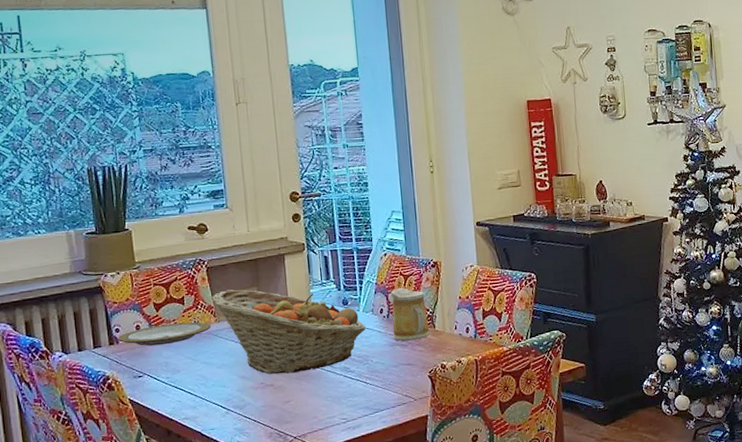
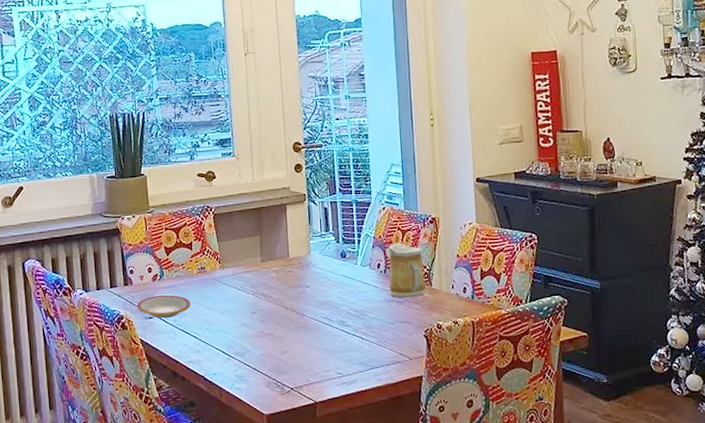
plate: present [118,322,211,346] -> none [132,267,216,289]
plate: none [124,351,184,377] -> present [136,294,190,319]
fruit basket: present [211,289,366,375] -> none [217,237,363,324]

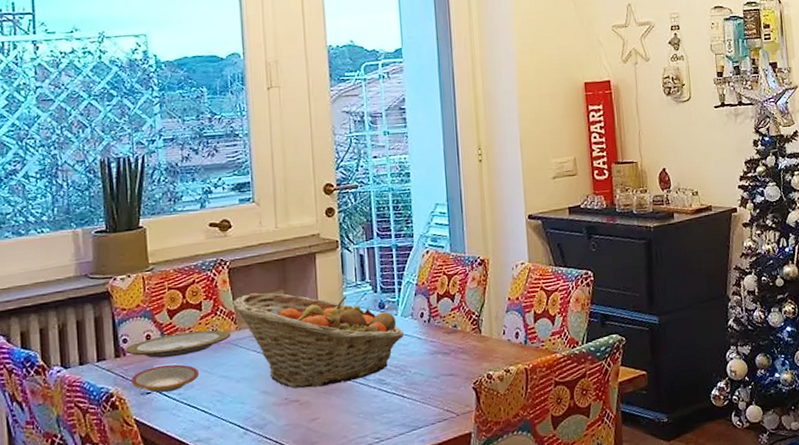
plate: none [132,267,216,289] -> present [125,330,230,358]
fruit basket: none [217,237,363,324] -> present [233,293,404,389]
mug: present [388,243,428,298] -> none [432,289,477,349]

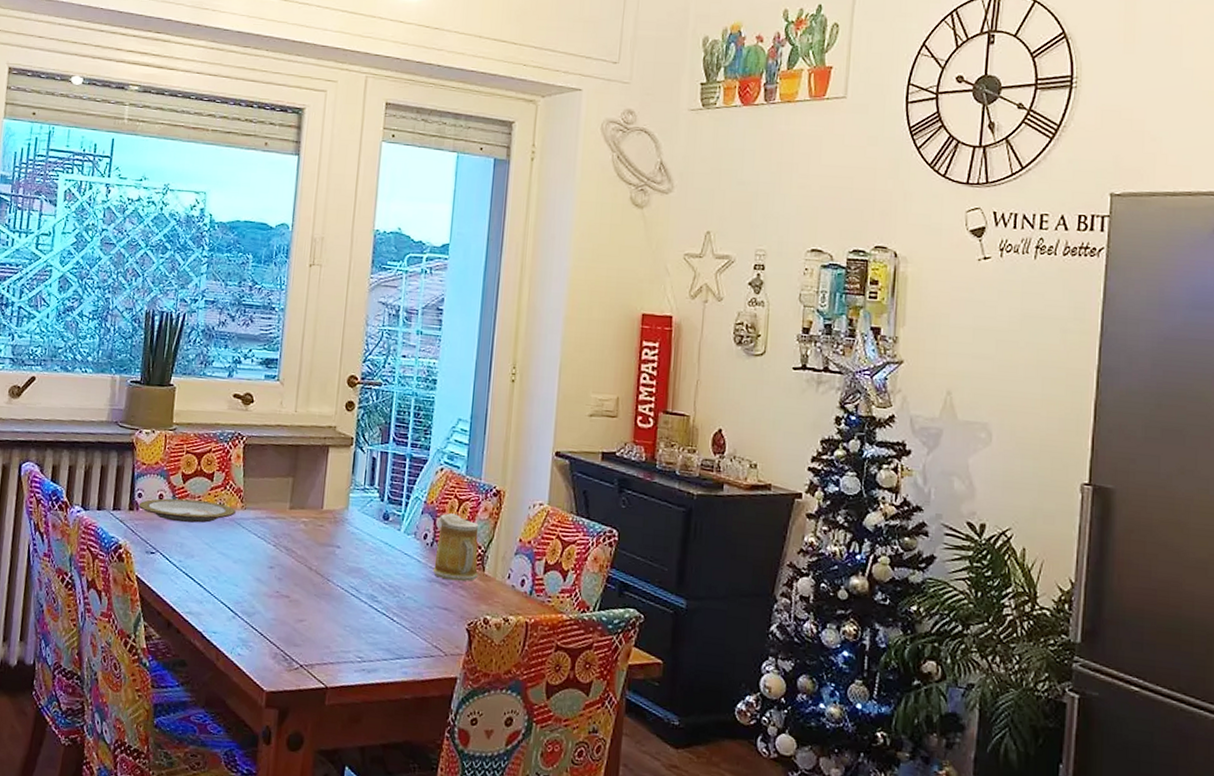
plate: present [130,364,199,393] -> none [138,527,201,557]
fruit basket: present [233,293,404,389] -> none [242,474,404,590]
mug: none [432,289,477,349] -> present [432,513,479,581]

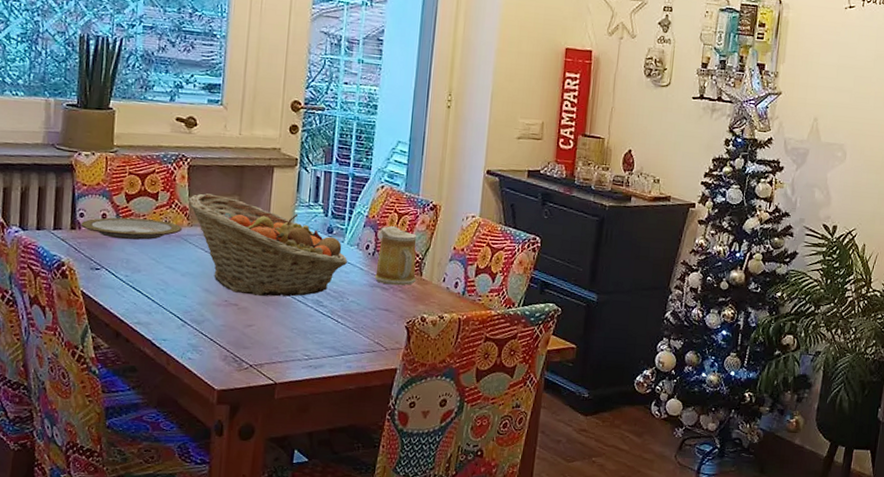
fruit basket: none [242,474,404,590] -> present [188,193,347,297]

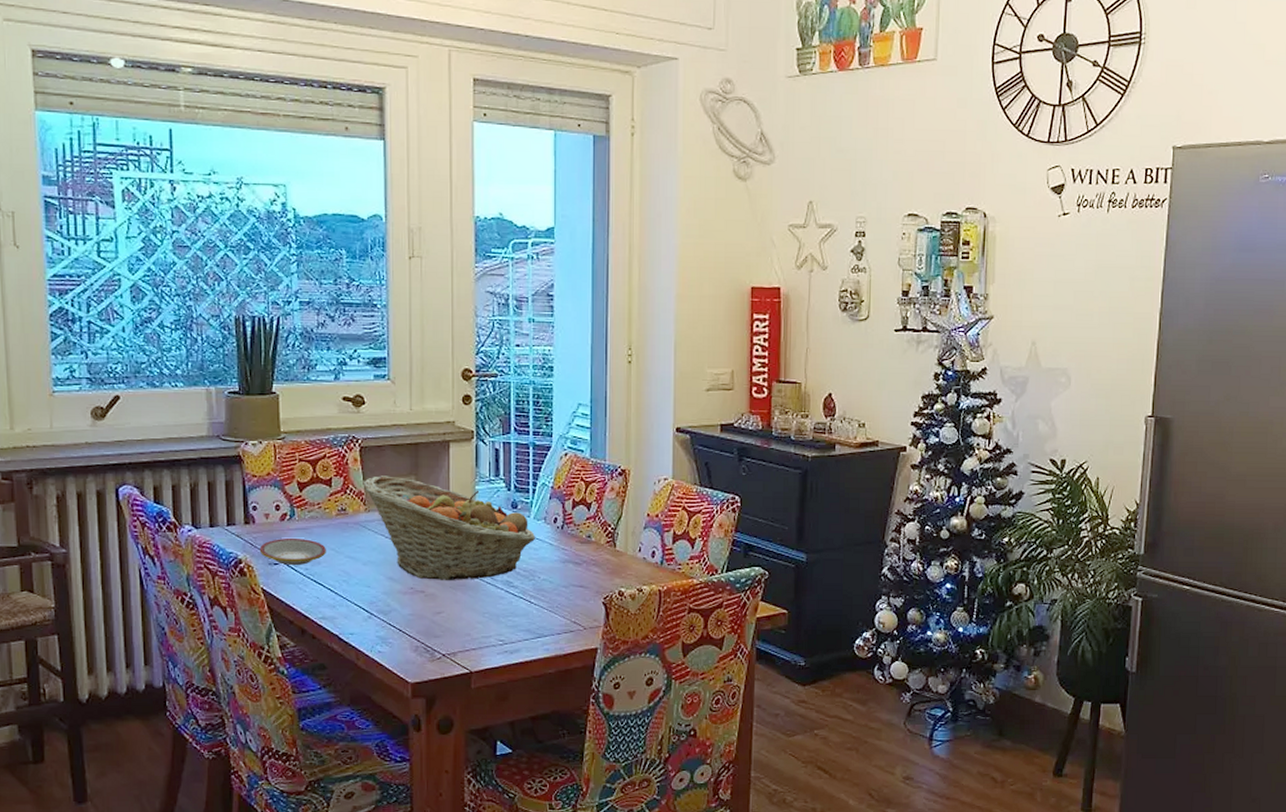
plate: present [81,217,182,240] -> none [254,507,359,531]
plate: none [82,245,147,272] -> present [259,537,326,566]
mug: present [374,226,417,286] -> none [565,496,611,559]

